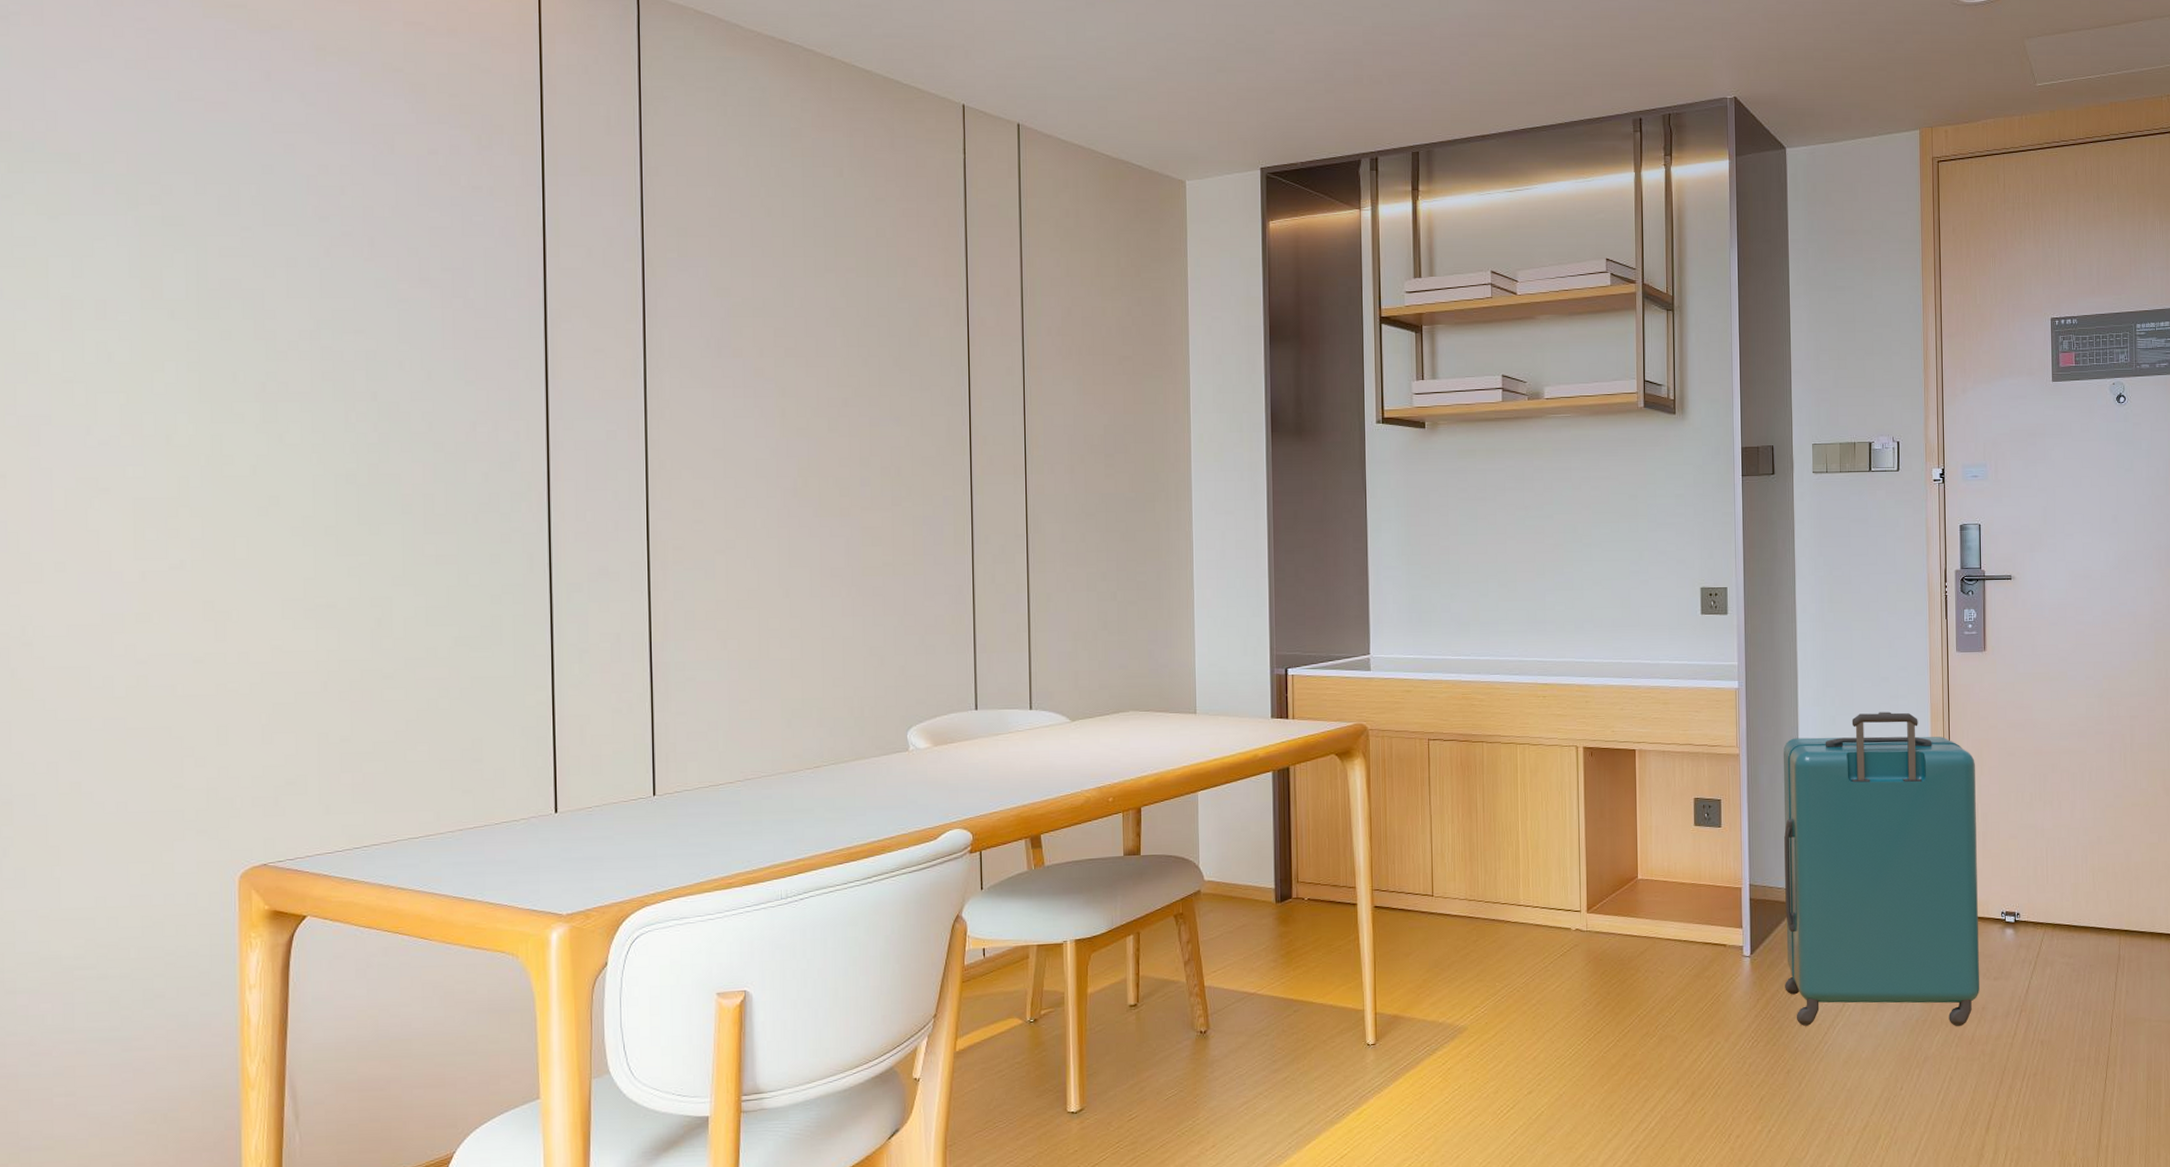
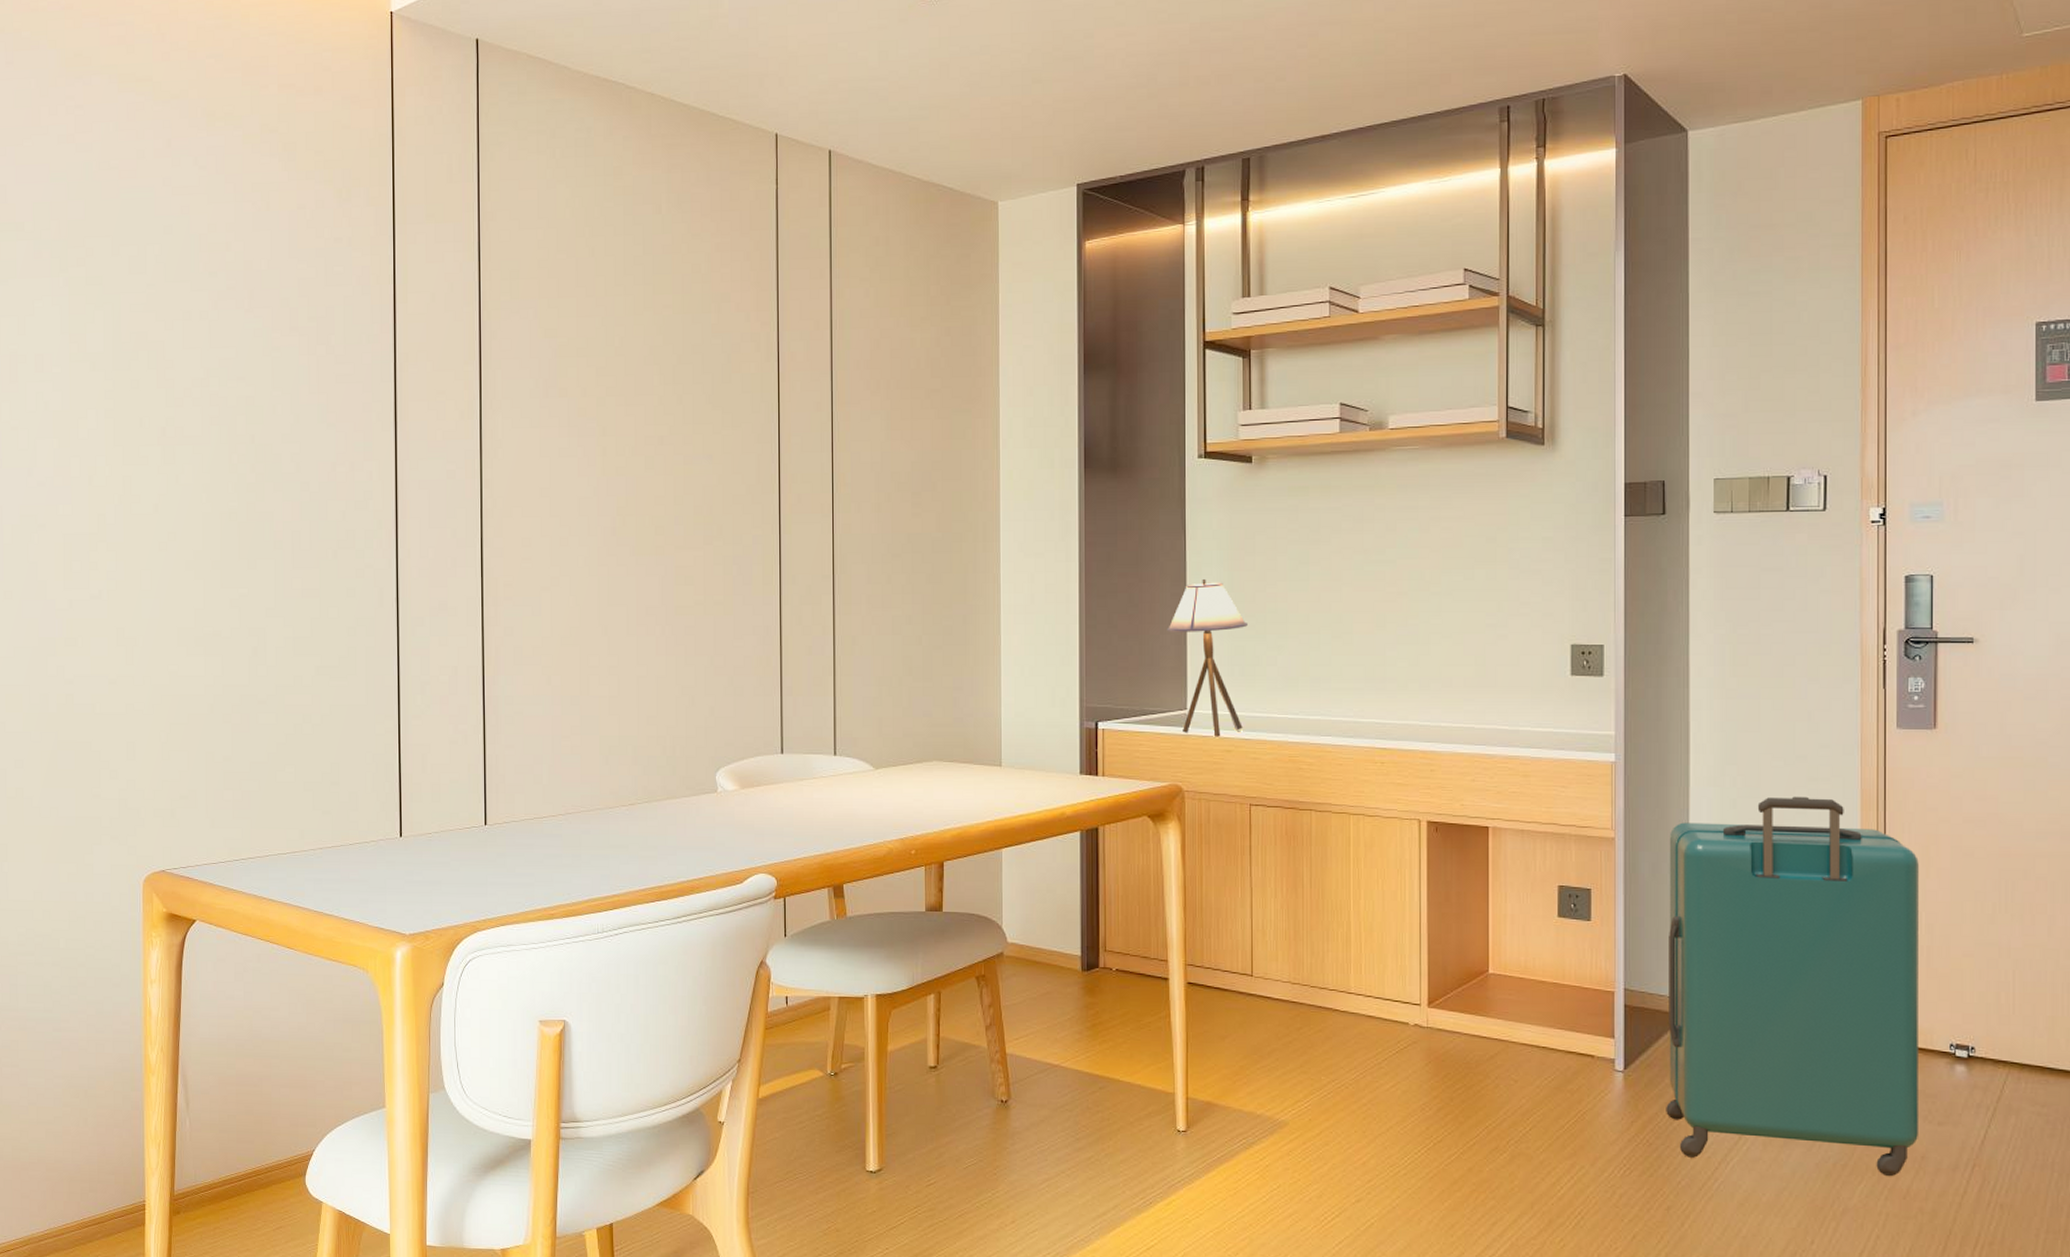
table lamp: none [1350,533,1424,679] -> present [1166,578,1248,737]

